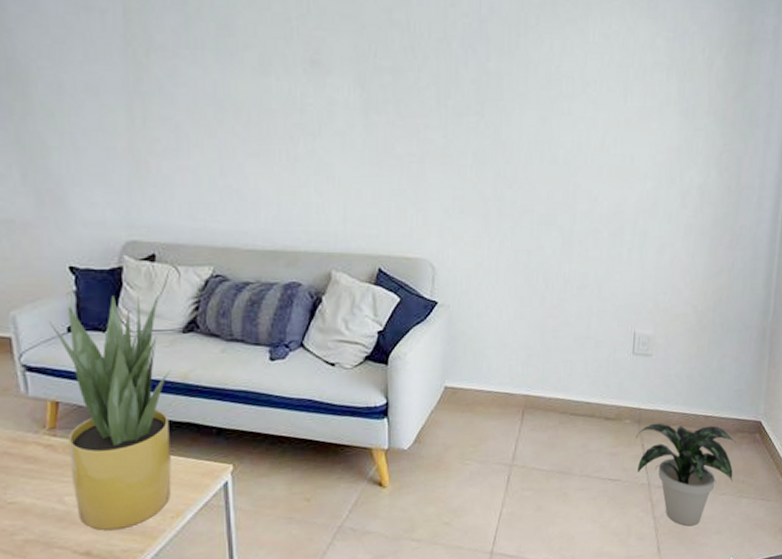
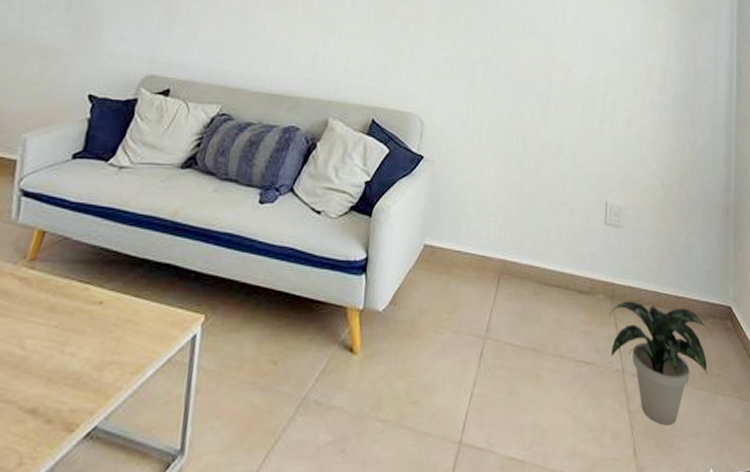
planter: present [50,293,172,531] -> none [34,125,165,384]

